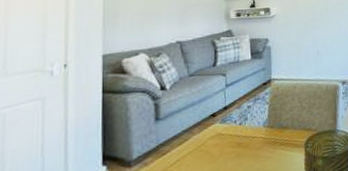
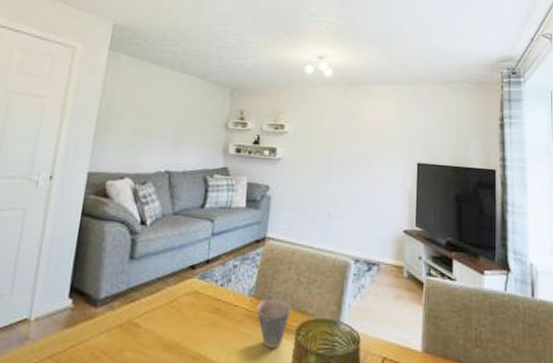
cup: none [272,123,299,163] -> present [257,298,292,350]

